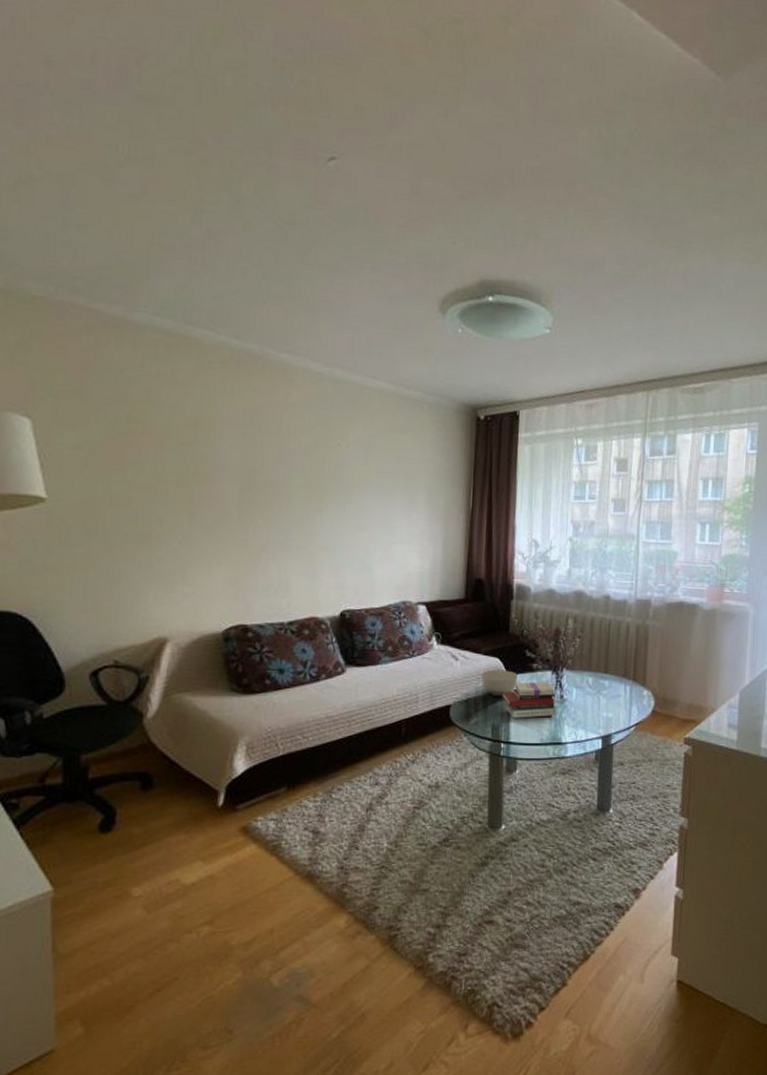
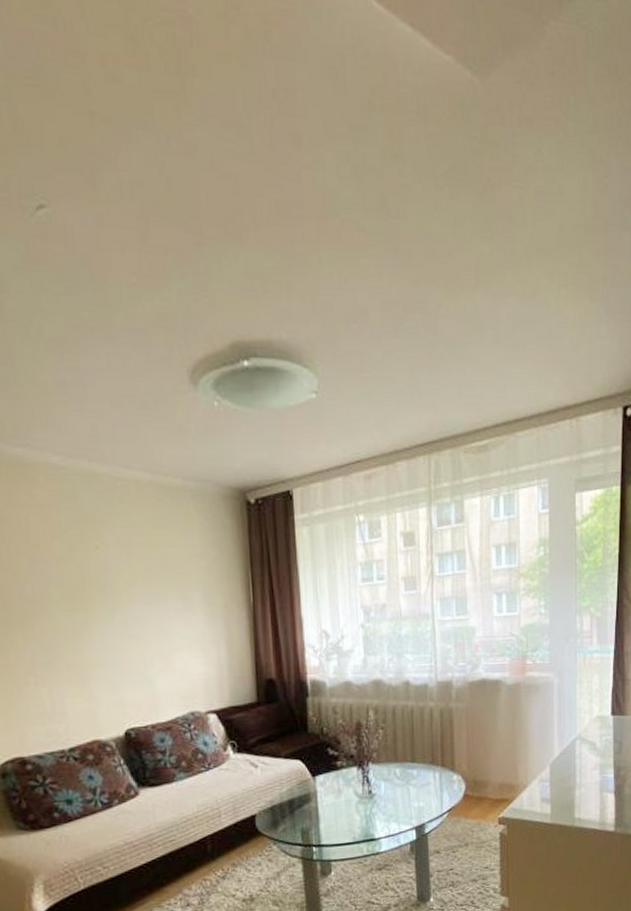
bowl: present [481,669,518,697] -> none [283,771,323,801]
books: present [502,682,558,718] -> none [307,779,367,820]

